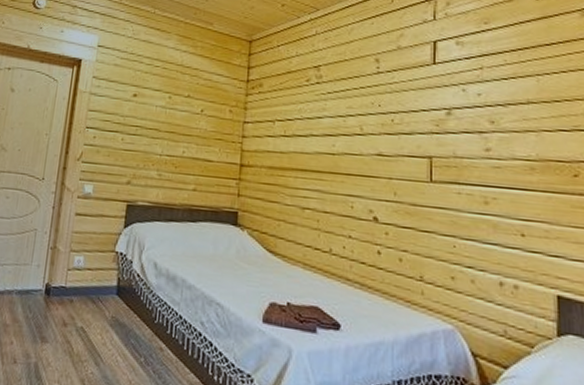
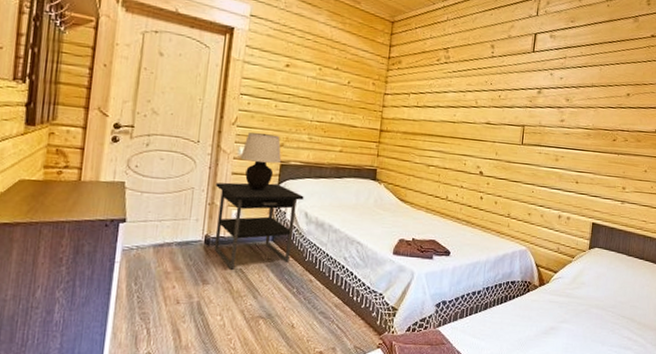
nightstand: none [54,224,153,327] -> present [214,182,304,270]
table lamp: none [84,169,128,234] -> present [240,132,282,191]

